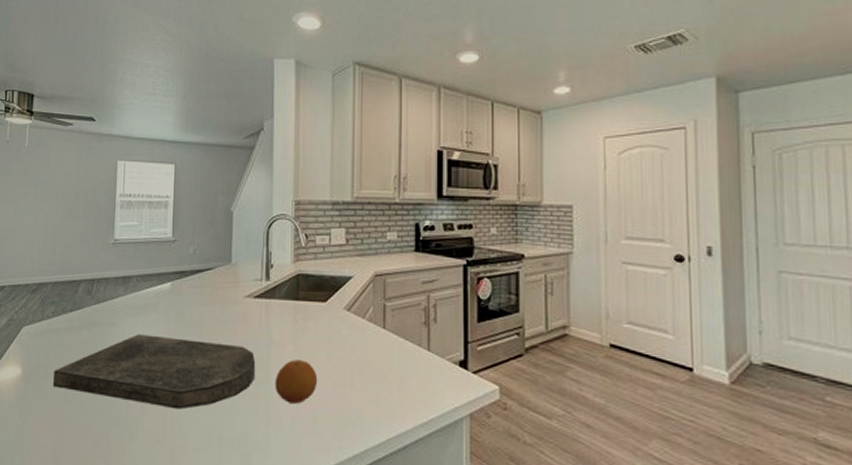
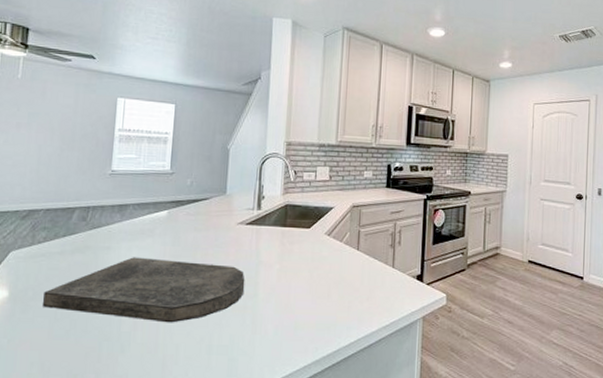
fruit: present [274,360,318,404] -> none [261,277,300,314]

